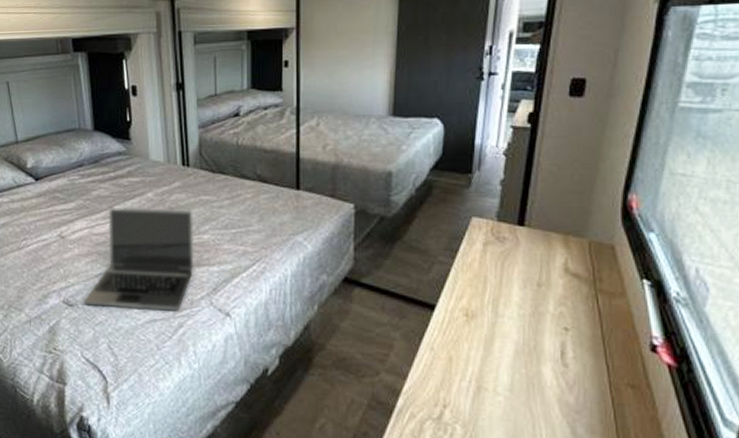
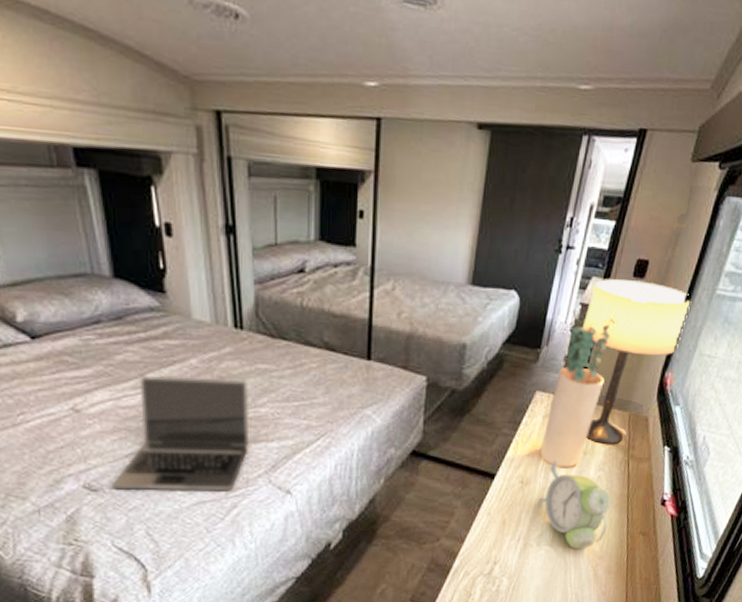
vase: none [483,131,556,302] -> present [539,309,616,468]
alarm clock: none [486,292,582,400] -> present [536,460,611,550]
table lamp: none [517,100,648,277] -> present [582,279,692,445]

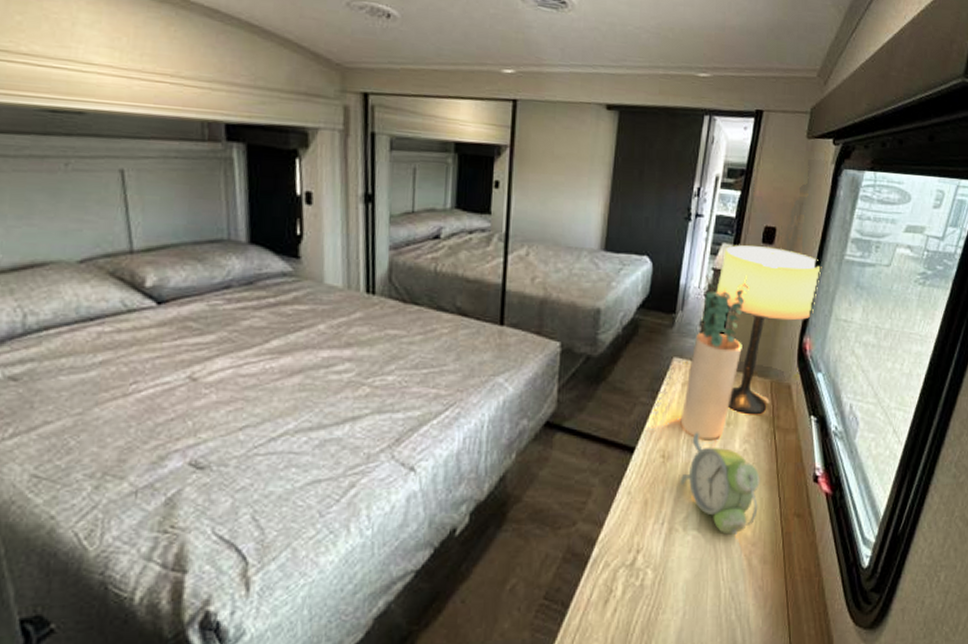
laptop: present [113,374,250,491] -> none [221,340,377,469]

